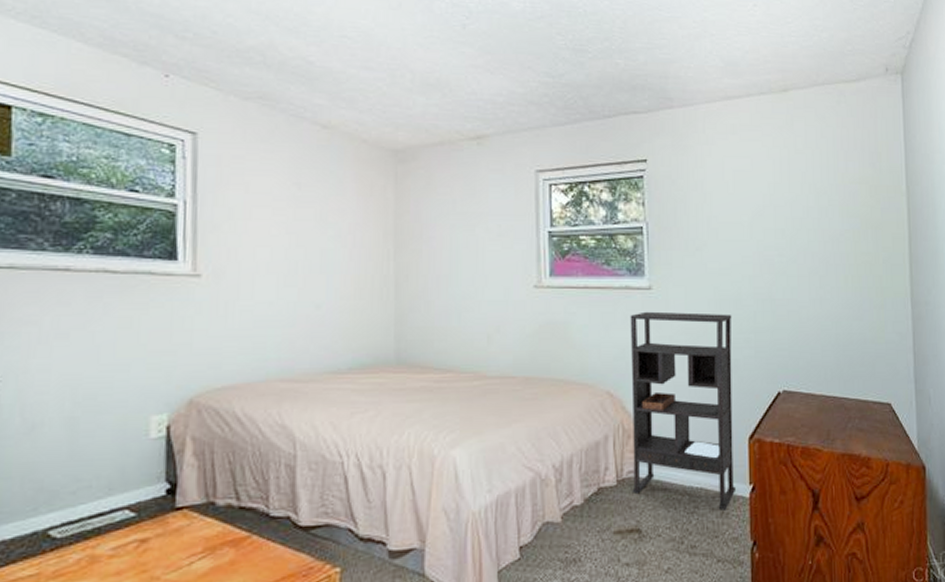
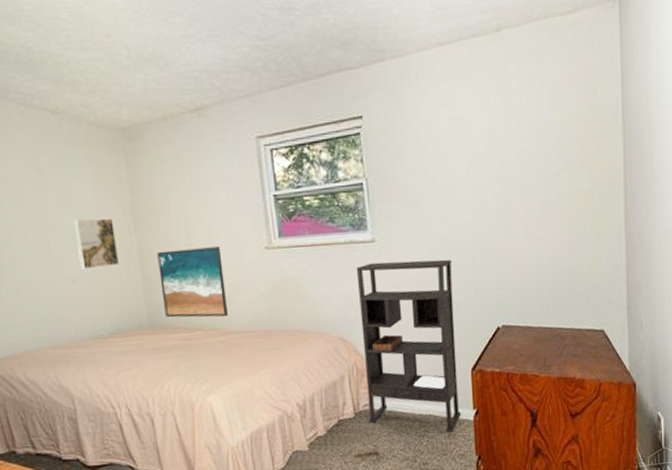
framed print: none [328,238,373,294] -> present [74,218,120,270]
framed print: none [414,281,486,359] -> present [157,246,228,318]

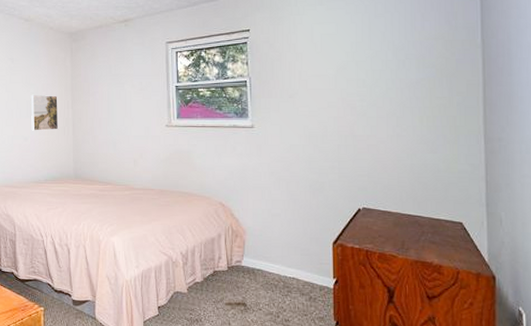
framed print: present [157,246,228,318] -> none [86,122,133,176]
bookshelf: present [356,259,462,433] -> none [237,144,322,296]

